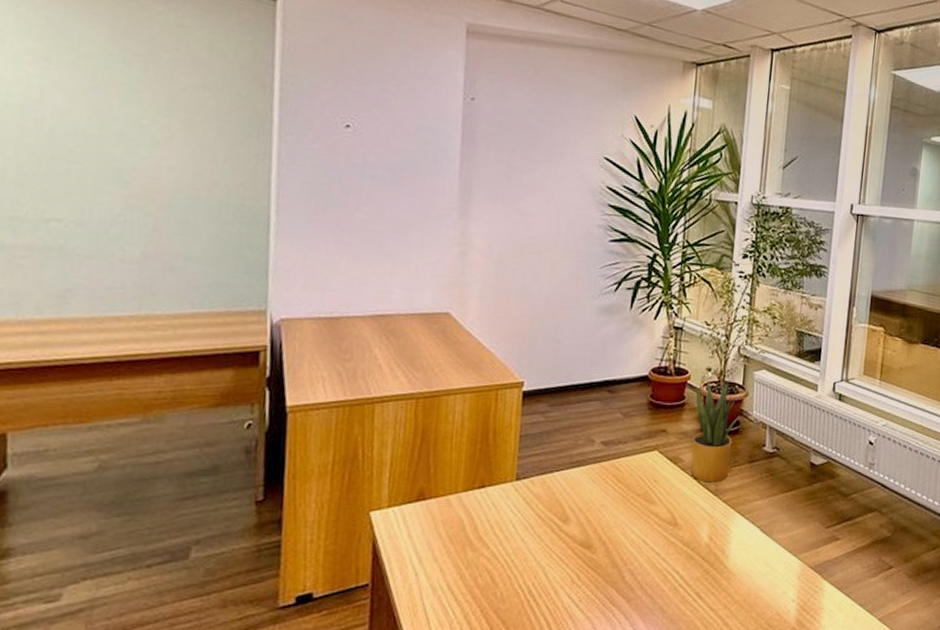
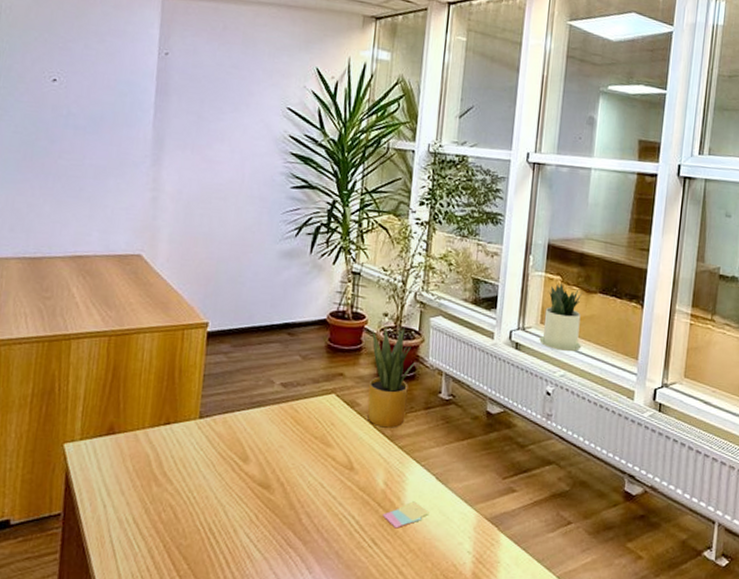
sticky notes: none [706,554,754,581] -> present [382,501,429,529]
planter: none [862,335,905,402] -> present [539,283,583,352]

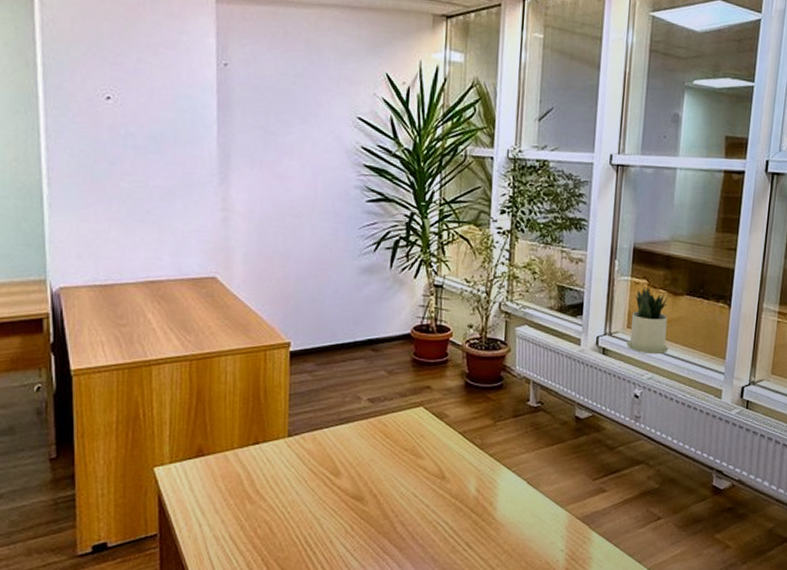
planter: present [367,326,416,428] -> none [456,337,503,437]
sticky notes: present [382,501,429,529] -> none [475,505,522,532]

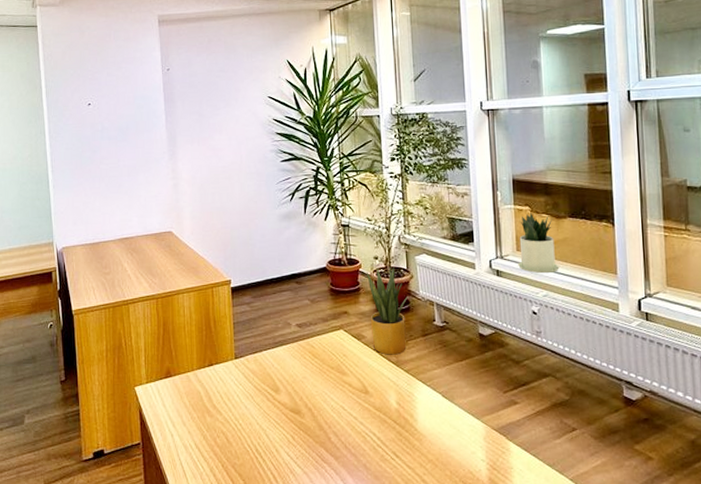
planter: none [456,337,503,437] -> present [367,266,409,355]

